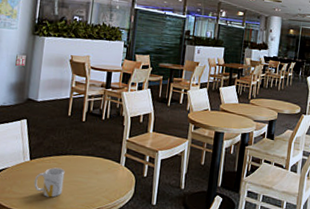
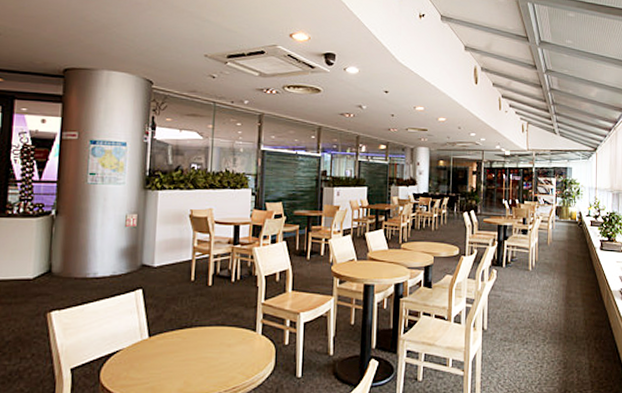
mug: present [34,167,65,198] -> none [155,343,191,380]

